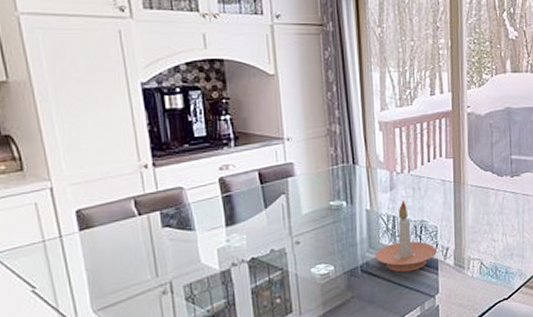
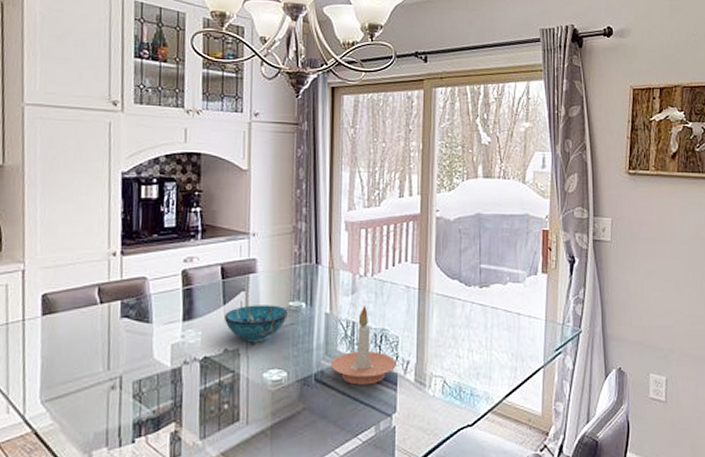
decorative bowl: none [267,205,330,242] -> present [225,305,288,343]

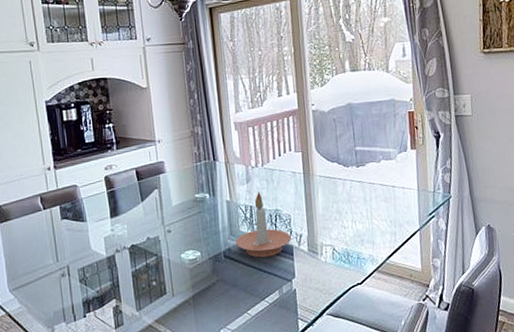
decorative bowl: present [225,305,288,343] -> none [144,198,196,231]

